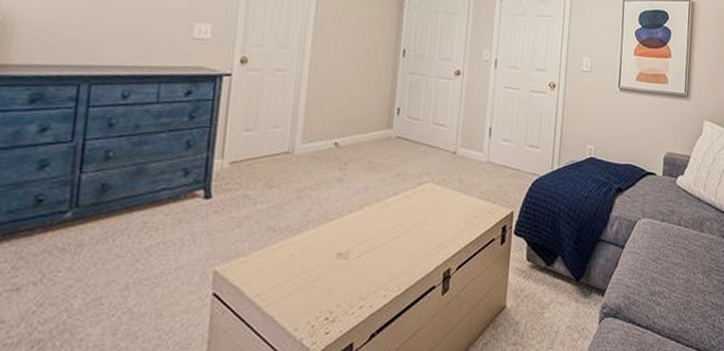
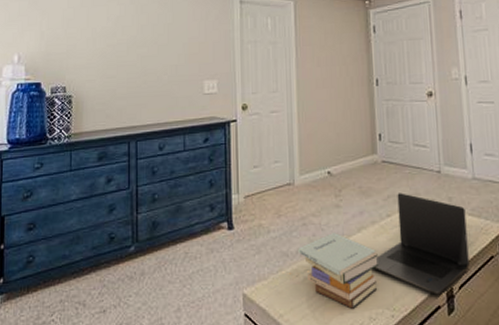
books: none [287,207,378,288] -> present [297,232,380,309]
laptop computer: none [372,171,475,275] -> present [374,193,469,295]

